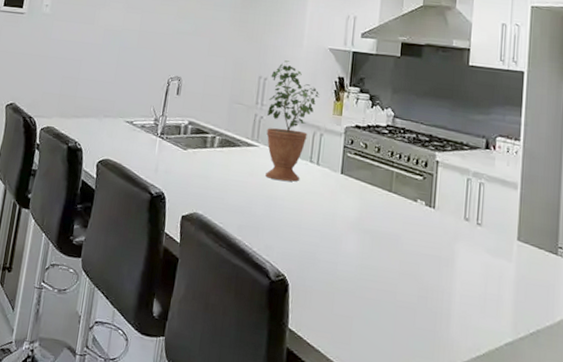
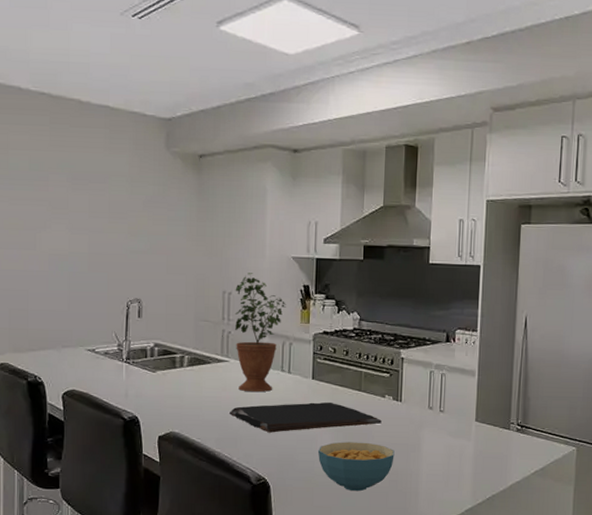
cutting board: none [254,194,413,231] -> present [230,402,382,433]
cereal bowl: none [342,244,425,304] -> present [318,442,395,492]

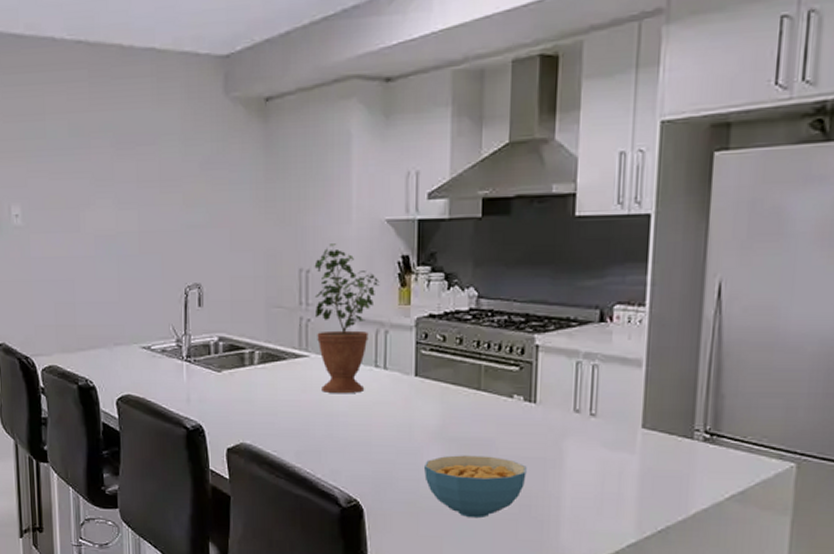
cutting board: present [230,402,382,433] -> none [311,404,509,444]

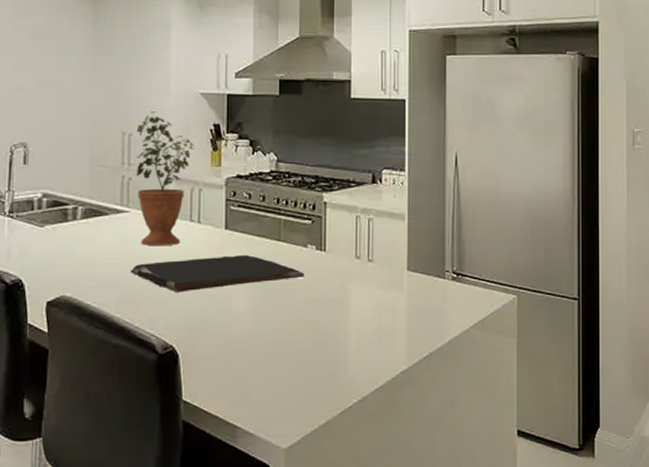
cutting board: none [311,404,509,444] -> present [131,254,304,293]
cereal bowl: present [424,455,527,519] -> none [234,299,320,357]

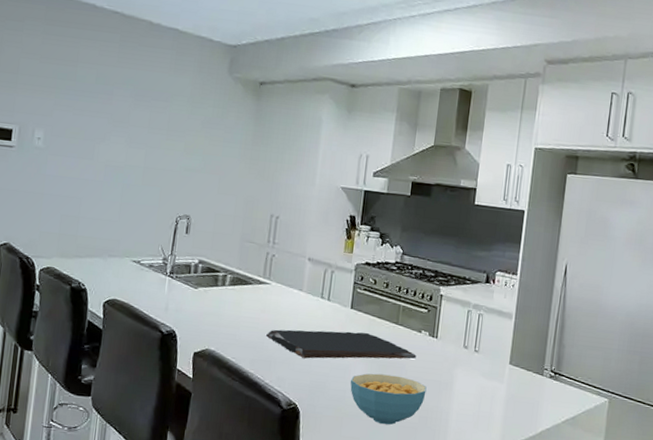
potted plant: present [136,111,195,247] -> none [277,199,332,317]
cereal bowl: none [234,299,320,357] -> present [350,373,427,425]

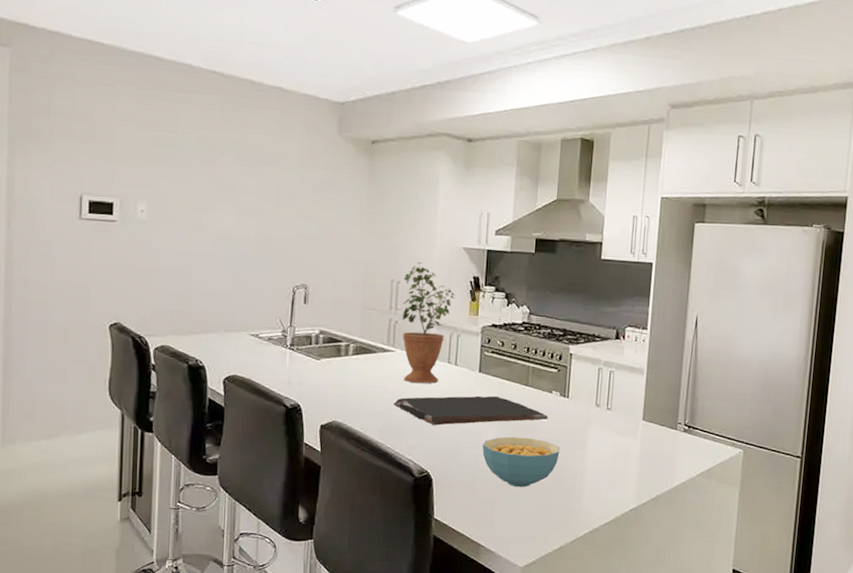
potted plant: none [277,199,332,317] -> present [402,262,455,384]

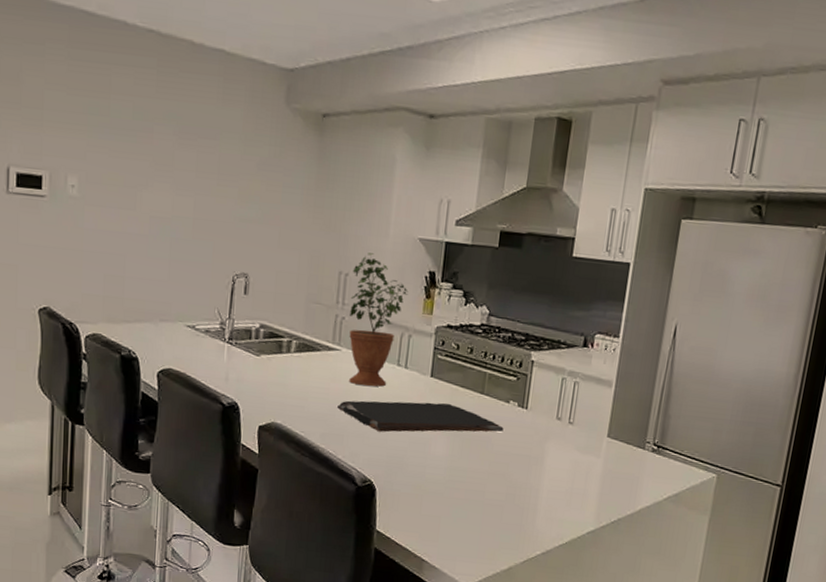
cereal bowl: present [482,436,560,488] -> none [430,447,515,503]

